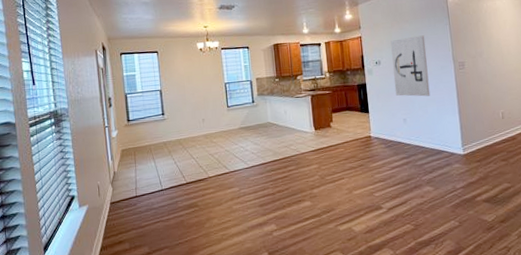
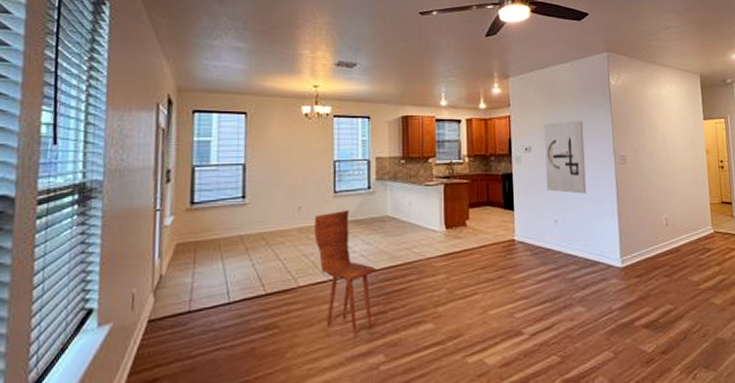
dining chair: none [215,120,265,212] -> present [313,210,376,336]

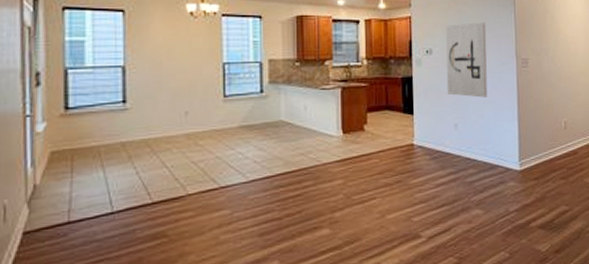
dining chair: present [313,210,376,336] -> none [202,115,270,243]

